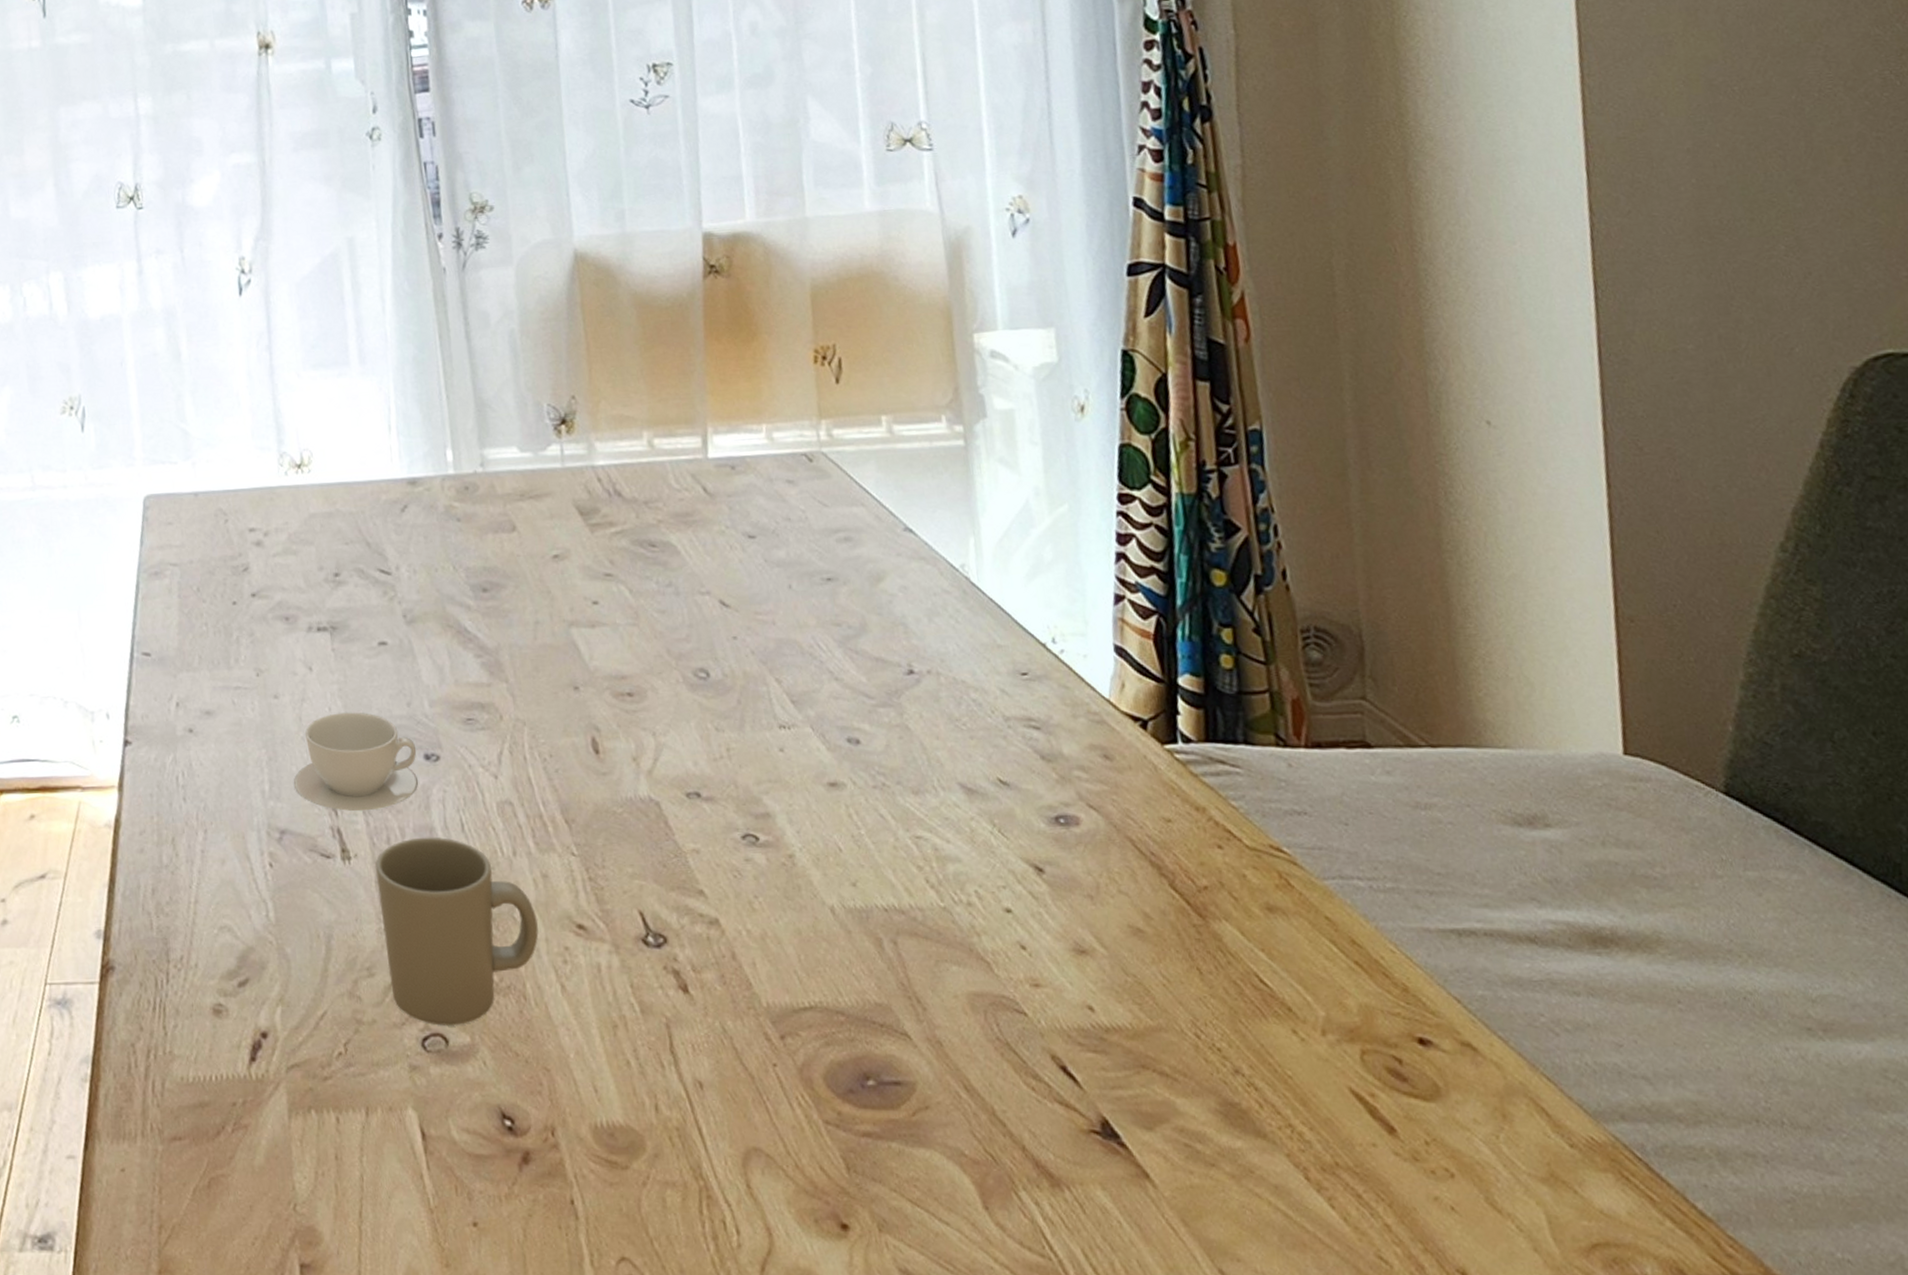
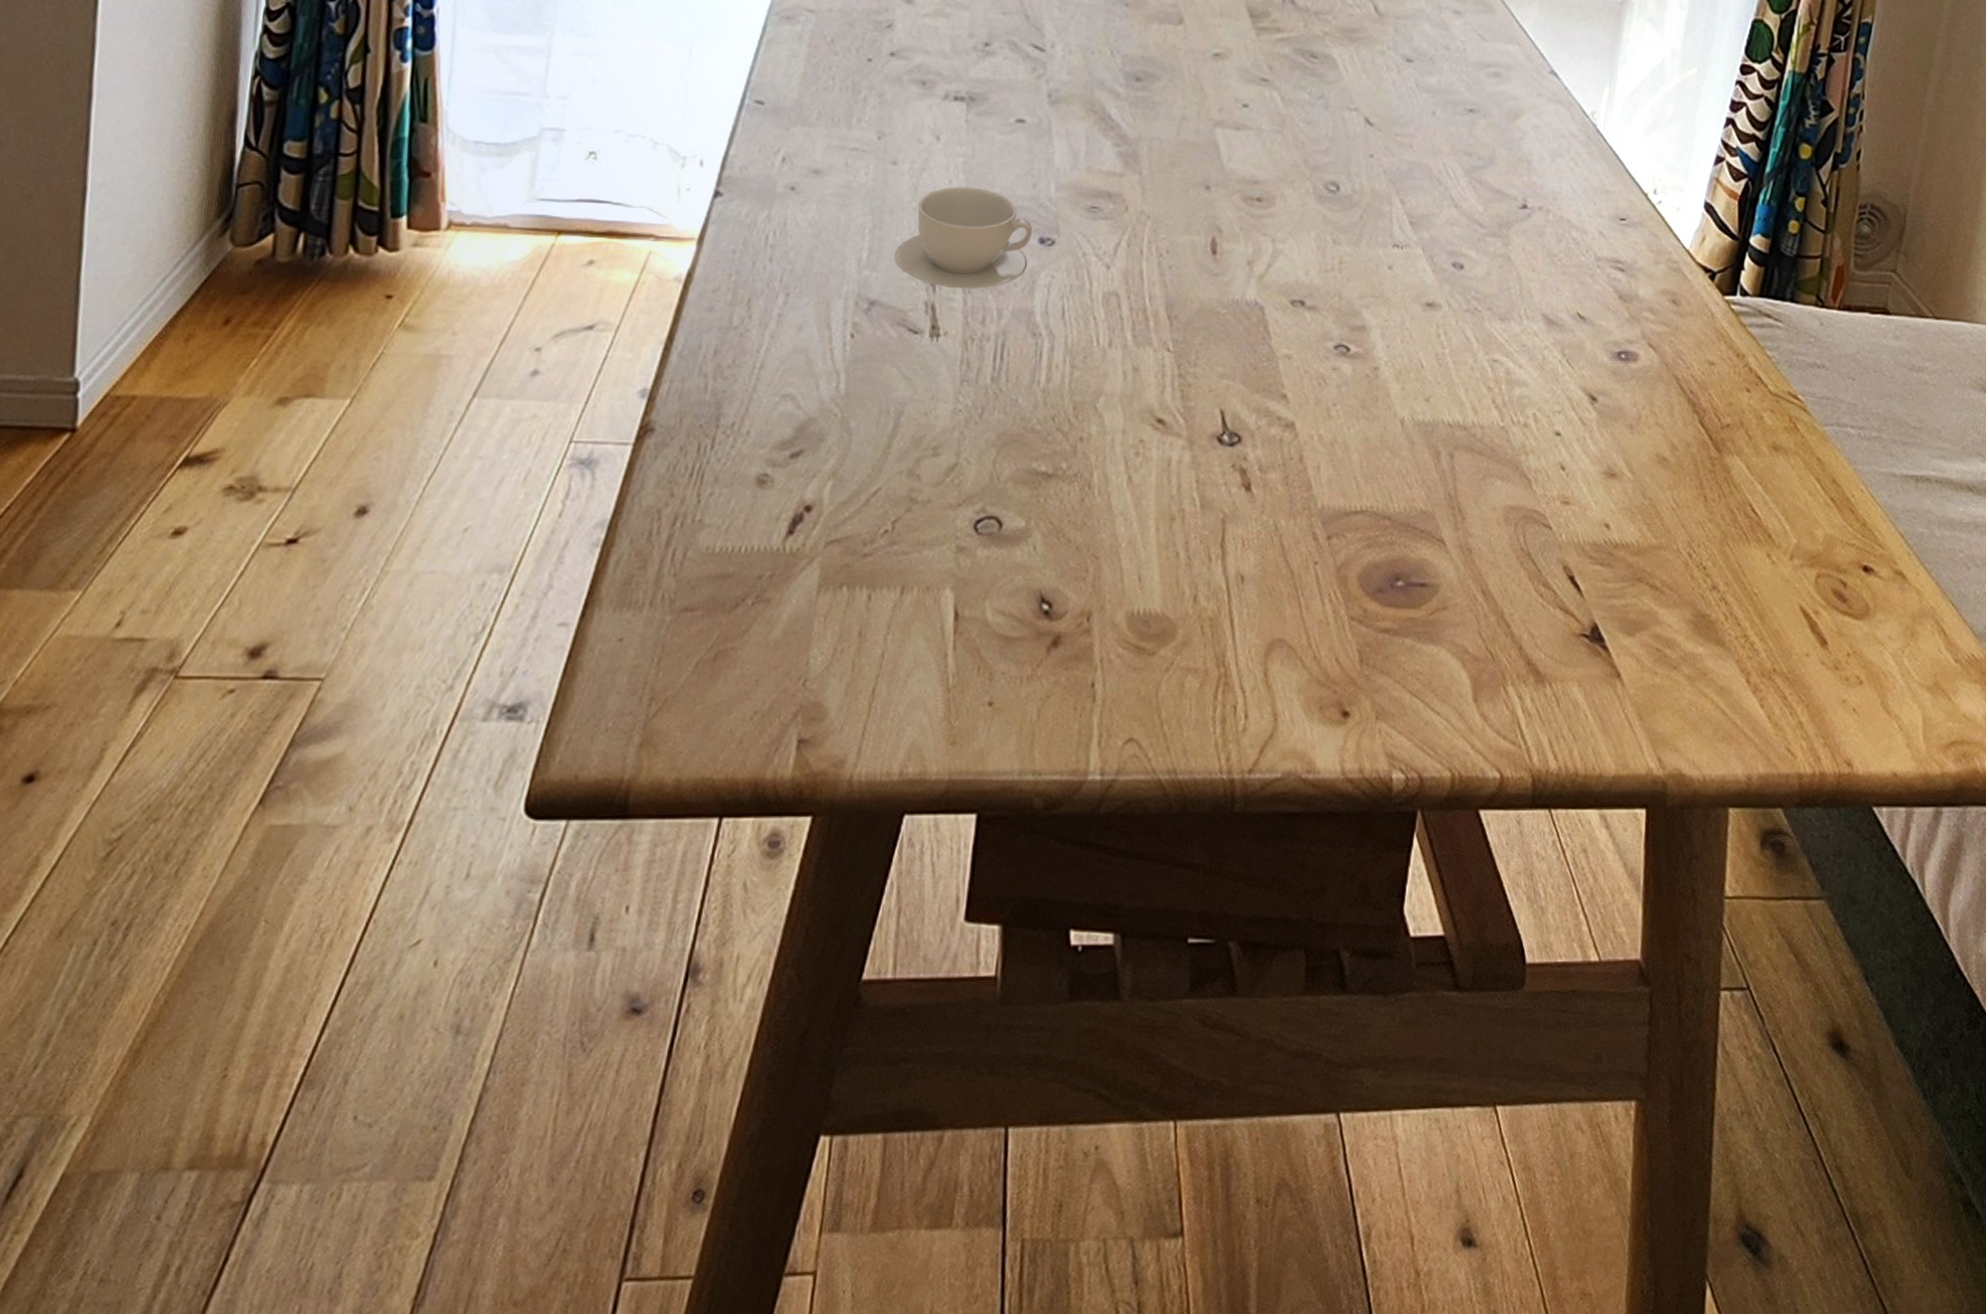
mug: present [375,837,539,1026] -> none [954,320,1119,509]

